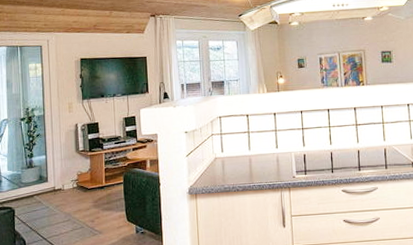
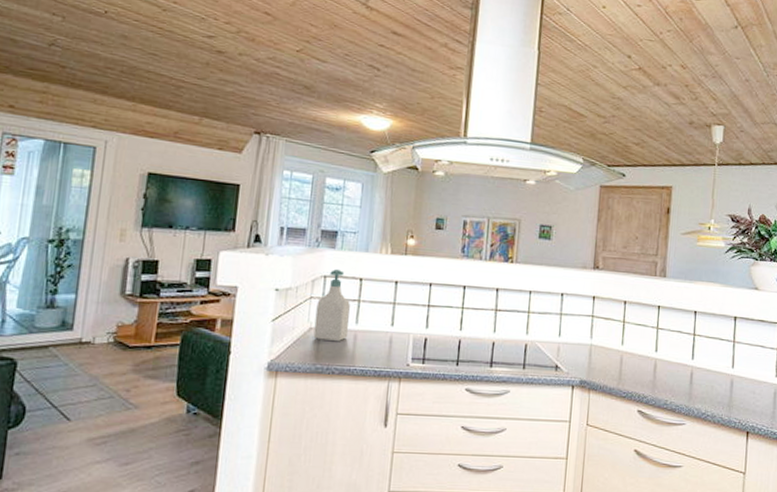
soap bottle: none [217,110,245,166] -> present [313,270,350,341]

